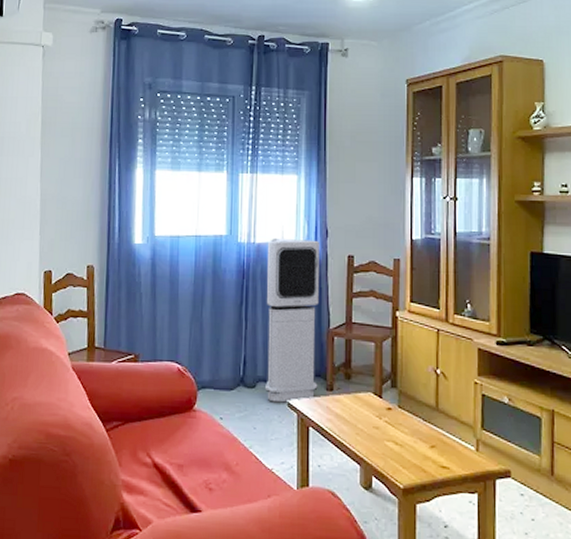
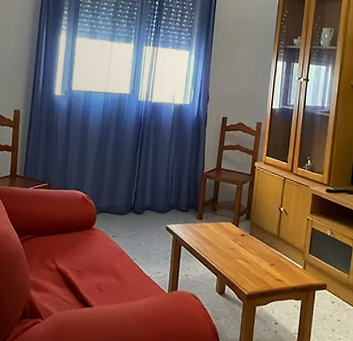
air purifier: present [265,237,319,403] -> none [150,99,202,227]

